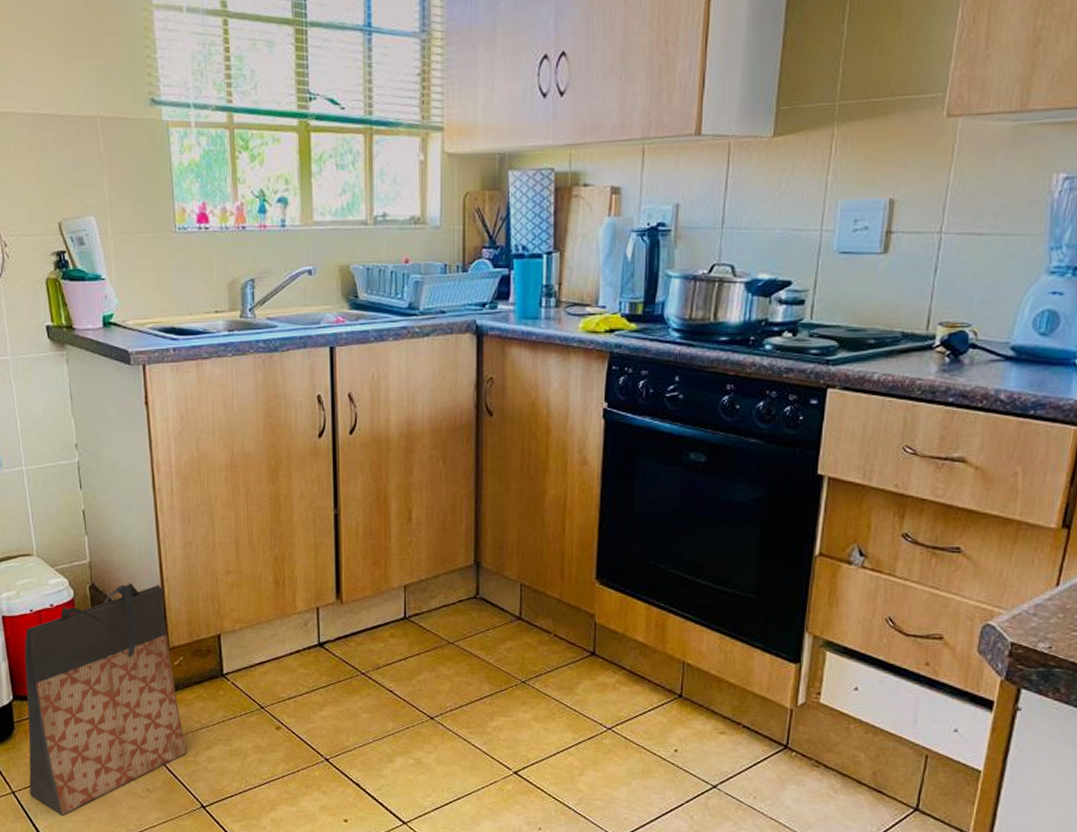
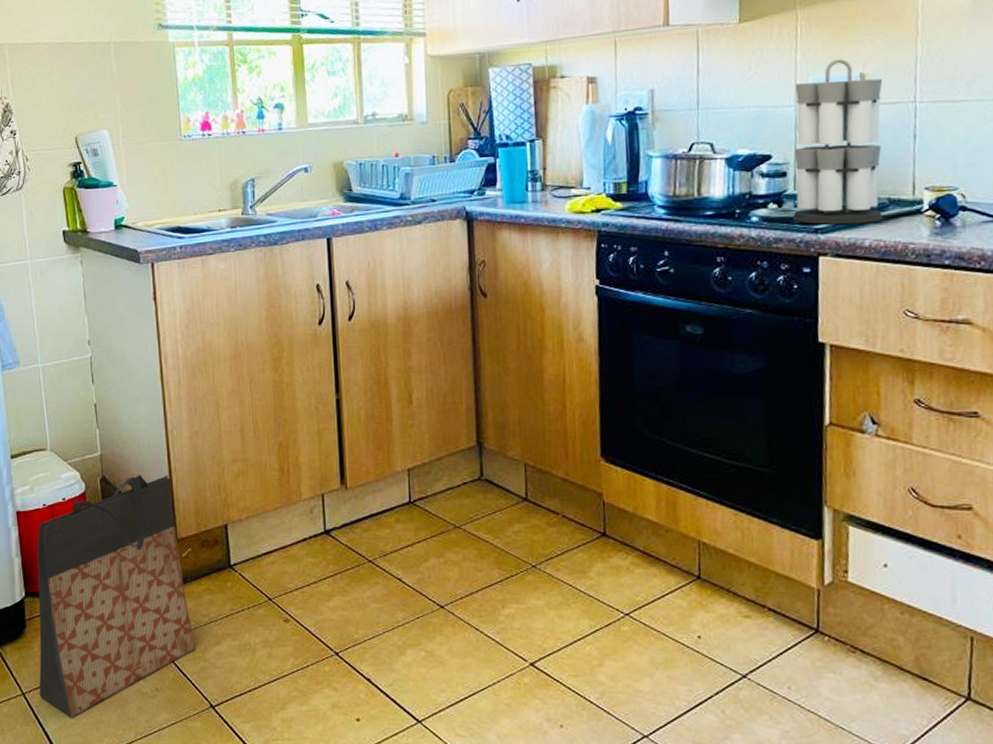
spice rack: none [805,181,912,357] -> present [791,58,883,225]

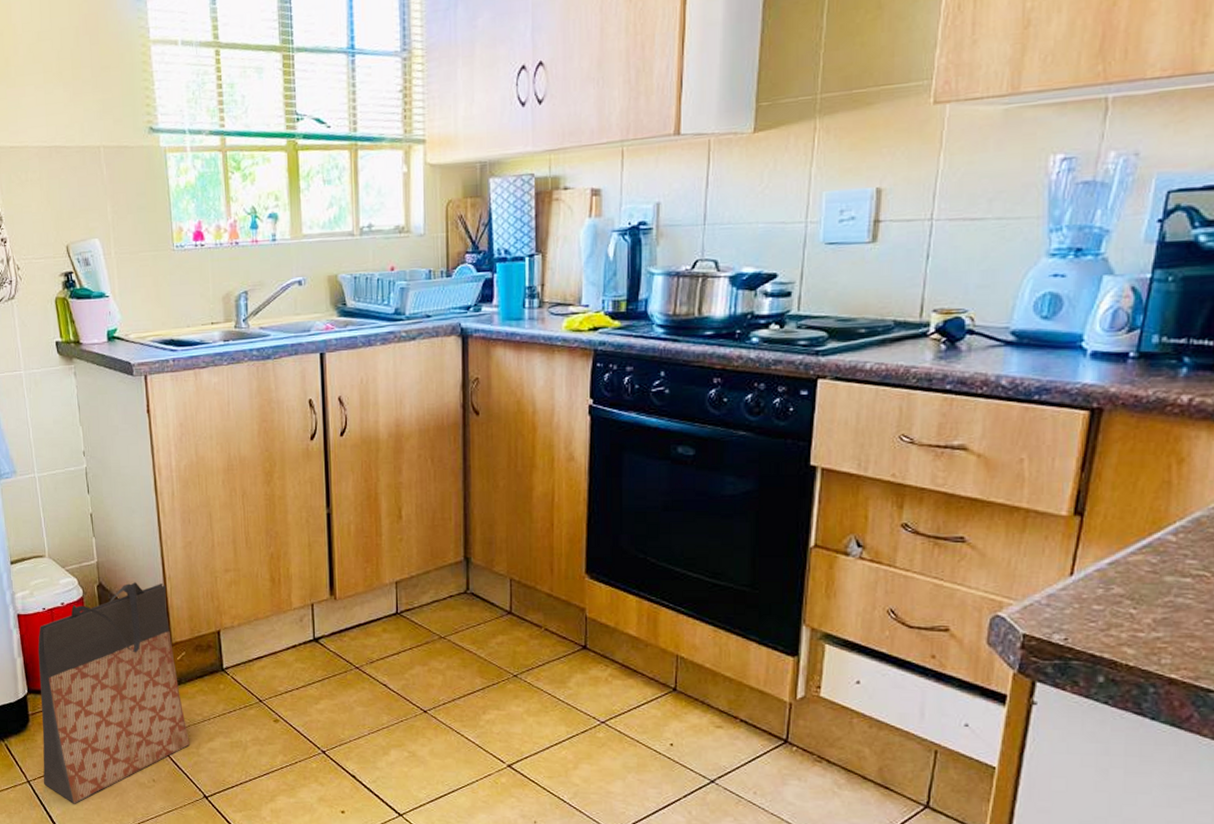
spice rack: present [791,58,883,225] -> none [793,171,900,347]

